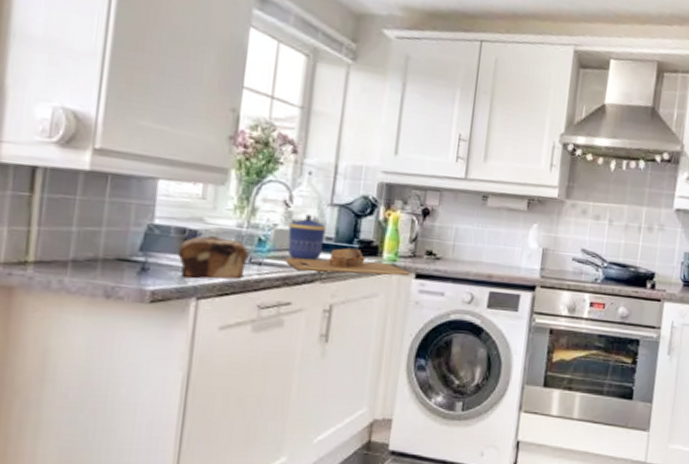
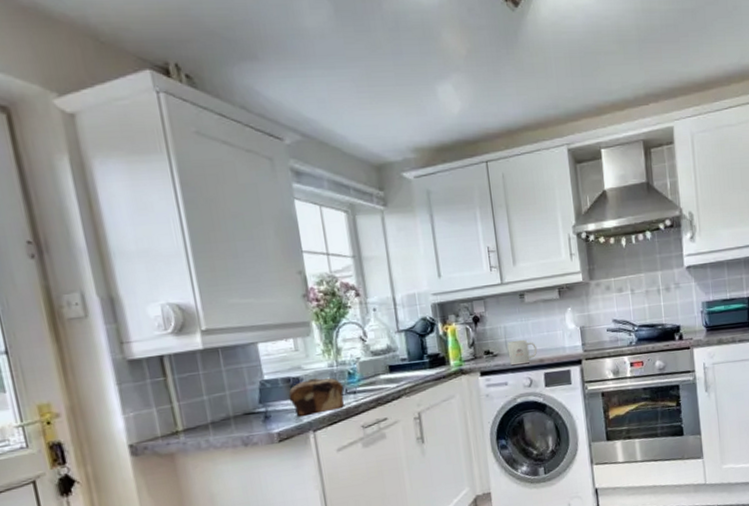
cutting board: present [286,247,410,276] -> none [374,362,476,391]
decorative jar: present [287,214,326,261] -> none [368,344,401,383]
mug: none [452,246,488,277] -> present [507,339,537,366]

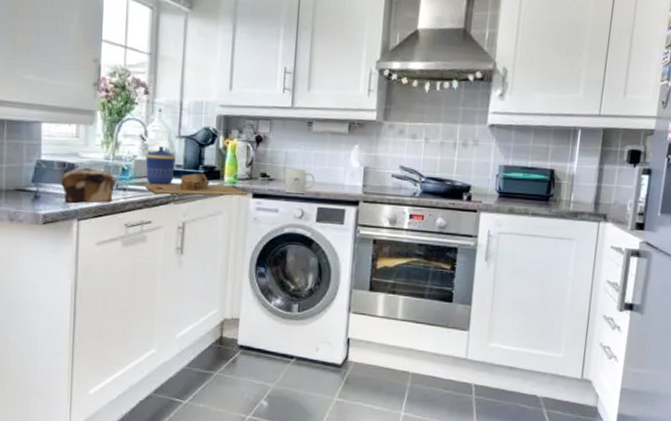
decorative jar: none [368,344,401,383] -> present [145,146,176,186]
cutting board: none [374,362,476,391] -> present [145,173,248,196]

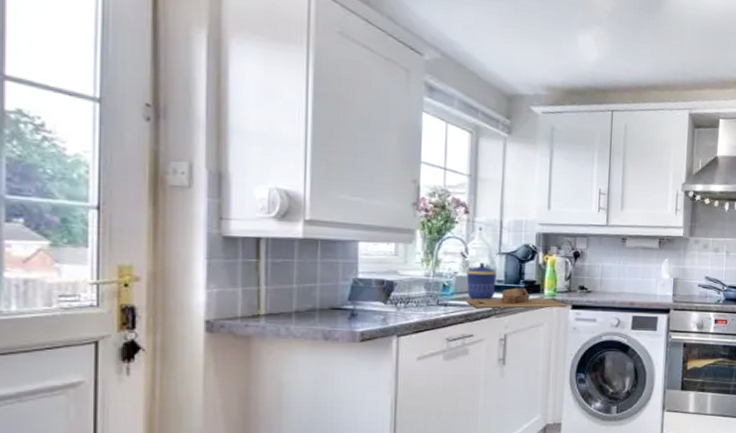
bread loaf: present [61,167,115,204] -> none [379,284,436,321]
mug: present [284,167,315,195] -> none [601,280,629,305]

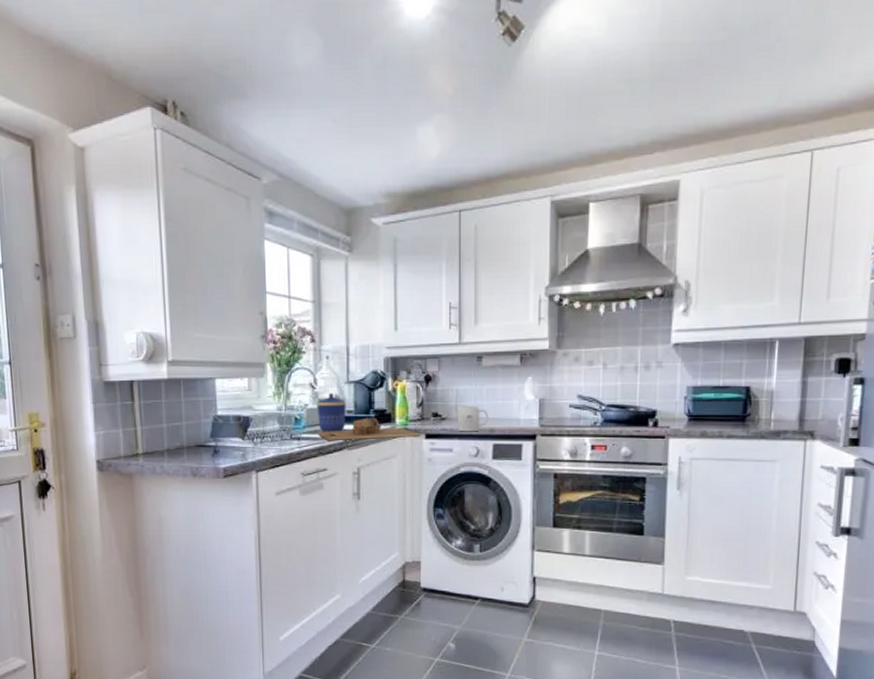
mug: none [601,280,629,305] -> present [457,405,488,432]

